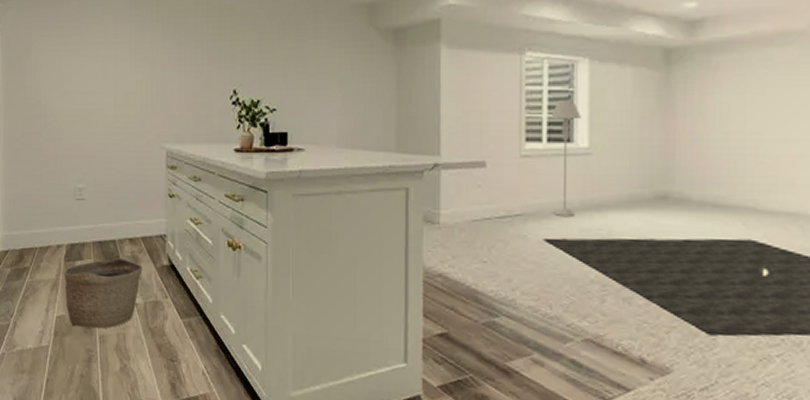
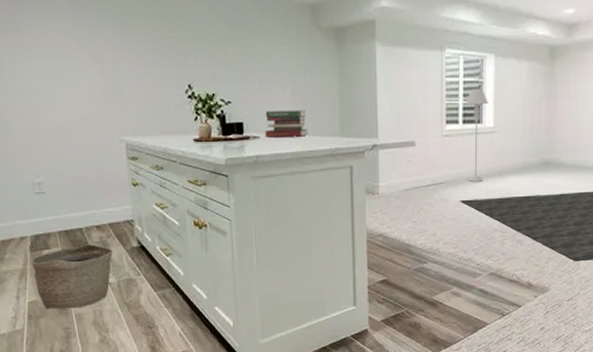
books: none [310,120,358,151] -> present [265,110,308,138]

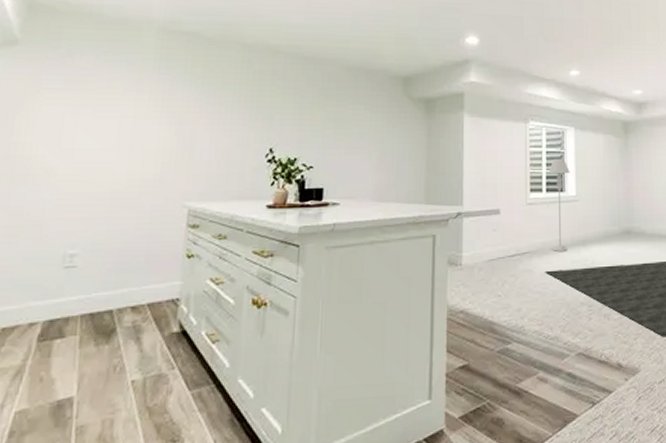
basket: present [30,243,113,310] -> none [31,329,146,422]
books: present [265,110,308,138] -> none [345,176,391,204]

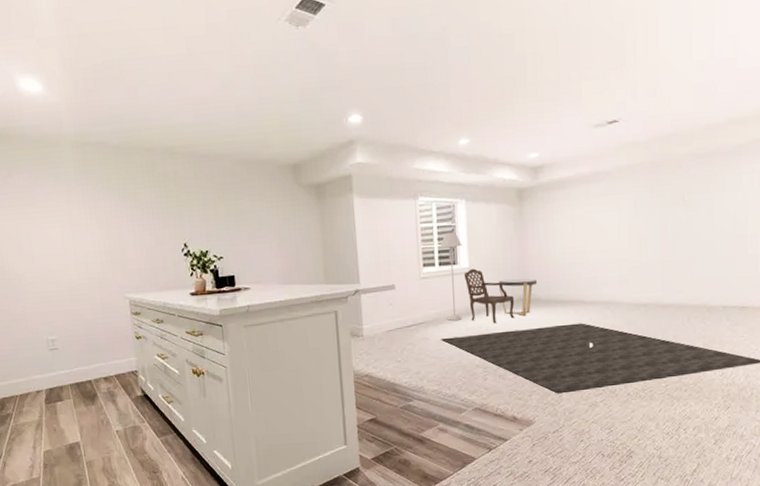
armchair: none [571,197,620,257] -> present [464,268,515,324]
side table: none [604,210,642,251] -> present [498,278,538,317]

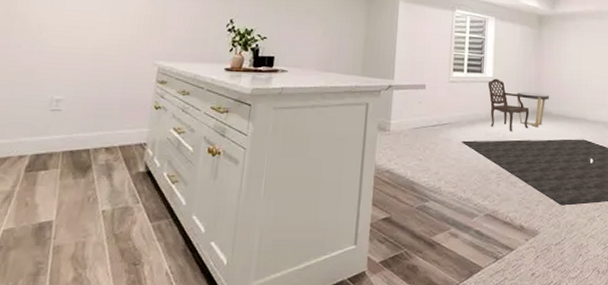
floor lamp: present [440,232,462,322] -> none [470,43,489,126]

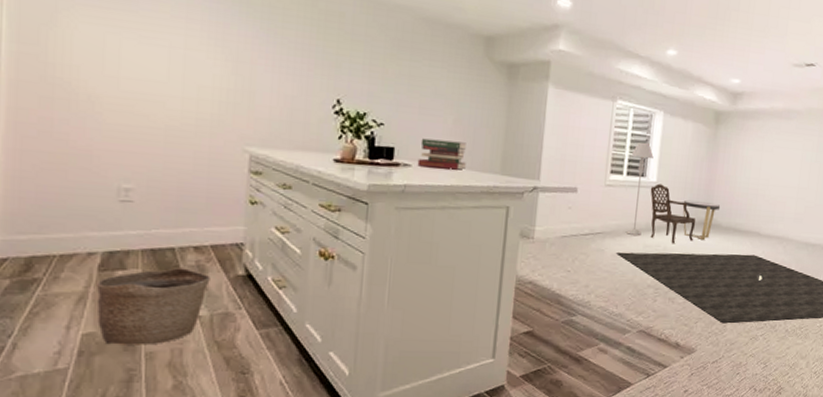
basket: none [17,165,116,240] -> present [95,266,210,346]
books: none [292,48,333,74] -> present [417,138,466,170]
floor lamp: none [470,43,489,126] -> present [627,141,654,236]

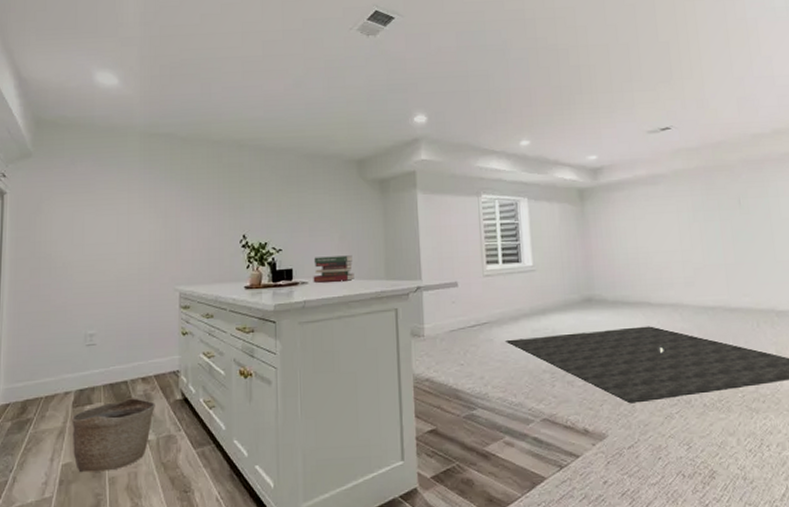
floor lamp: present [627,141,654,236] -> none [503,229,527,322]
armchair: present [650,183,696,244] -> none [528,267,581,325]
side table: present [682,200,721,241] -> none [563,278,603,318]

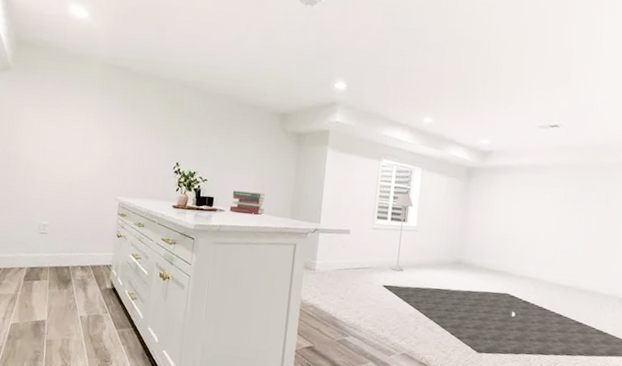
basket: present [71,396,155,473] -> none [21,280,90,335]
floor lamp: none [503,229,527,322] -> present [391,193,414,272]

